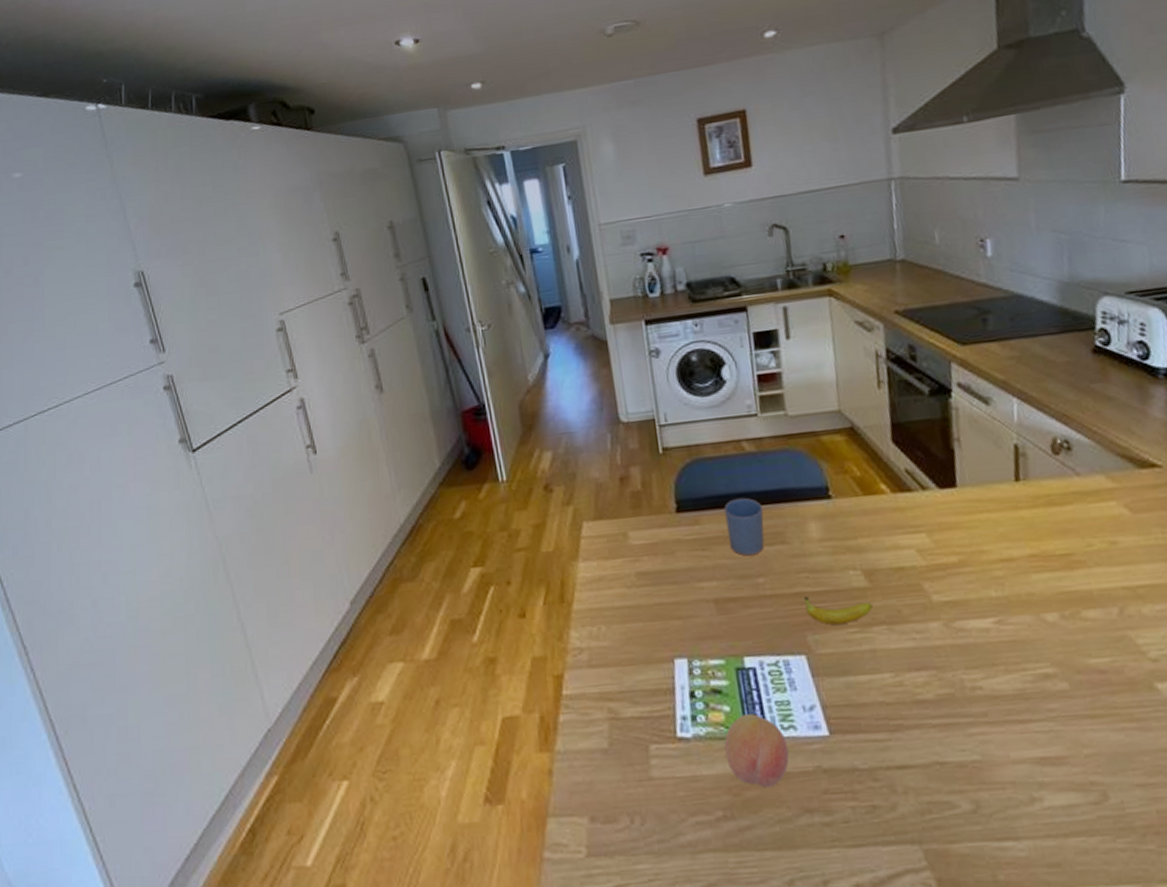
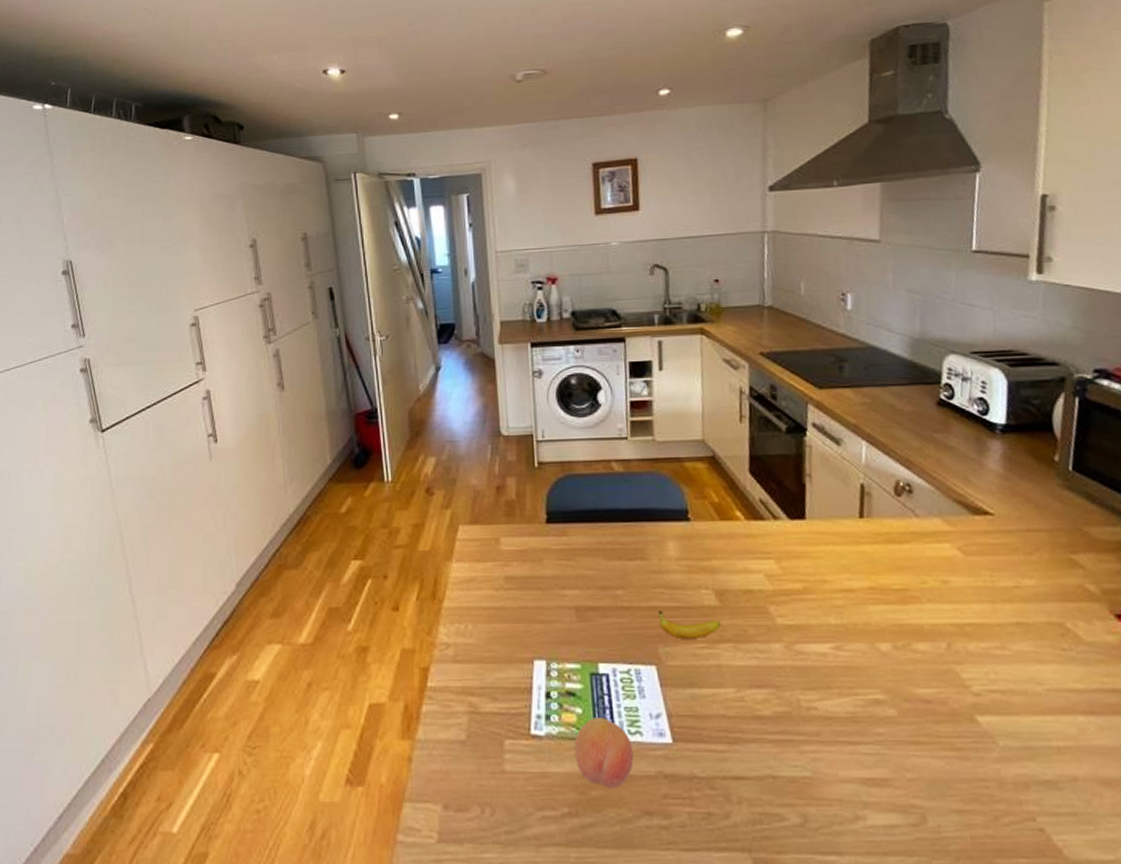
mug: present [724,497,765,556] -> none [590,513,627,569]

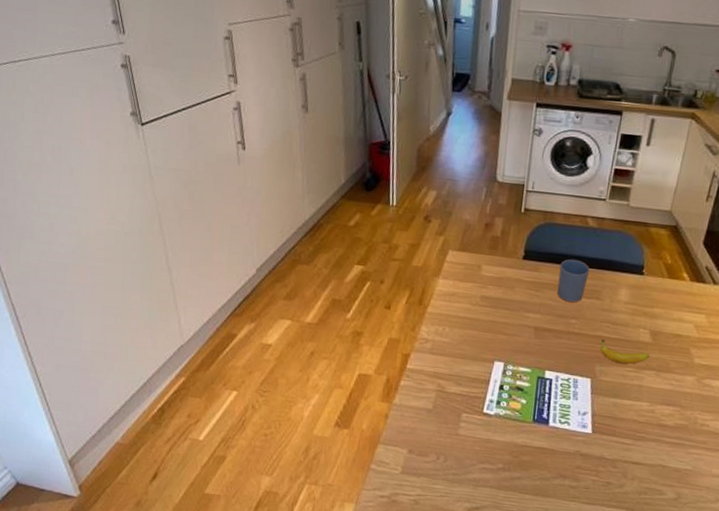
fruit: present [574,717,634,789] -> none [514,408,561,457]
mug: none [590,513,627,569] -> present [557,258,590,303]

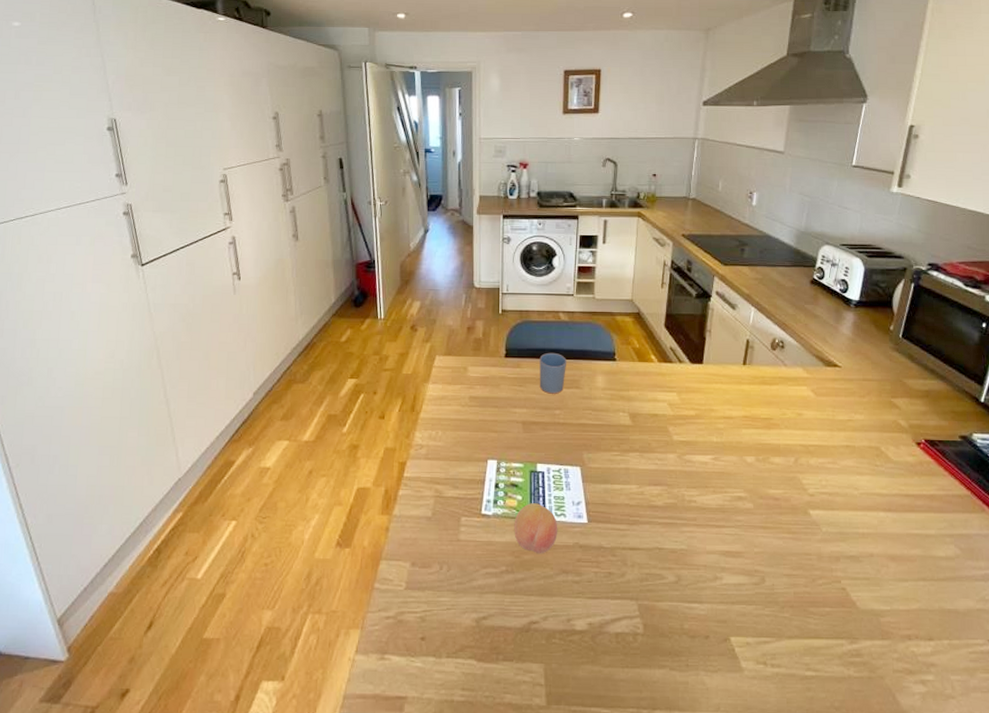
fruit: none [514,408,561,457] -> present [514,503,558,554]
fruit: present [600,340,650,364] -> none [586,427,632,448]

